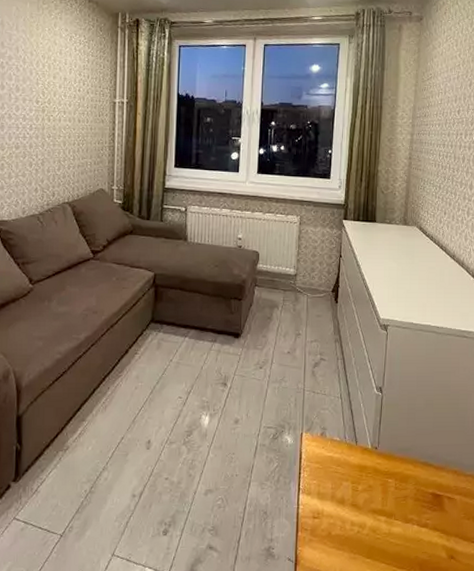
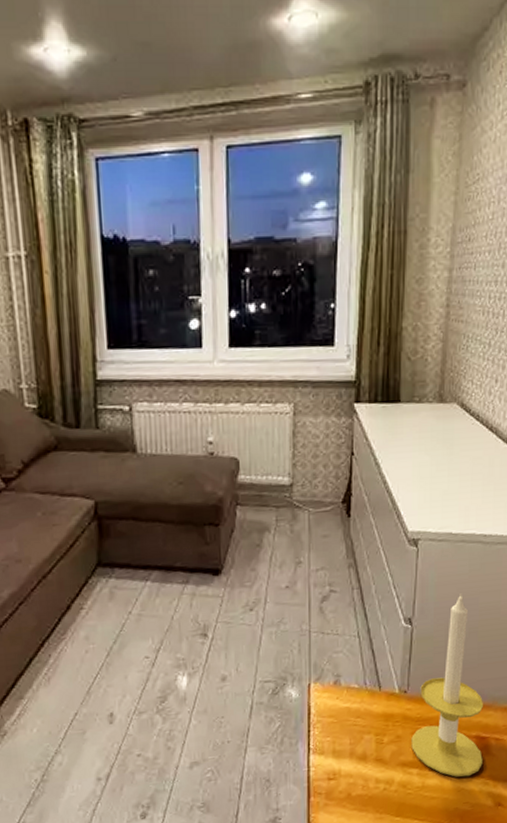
candle: none [380,371,438,529] -> present [411,593,483,777]

